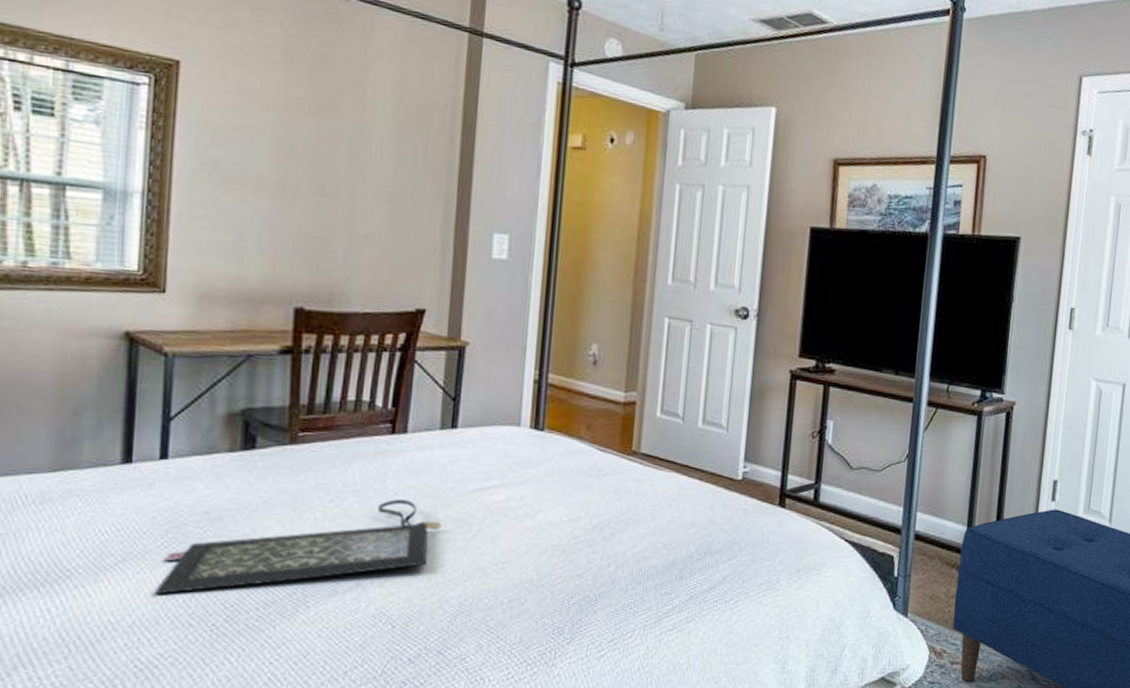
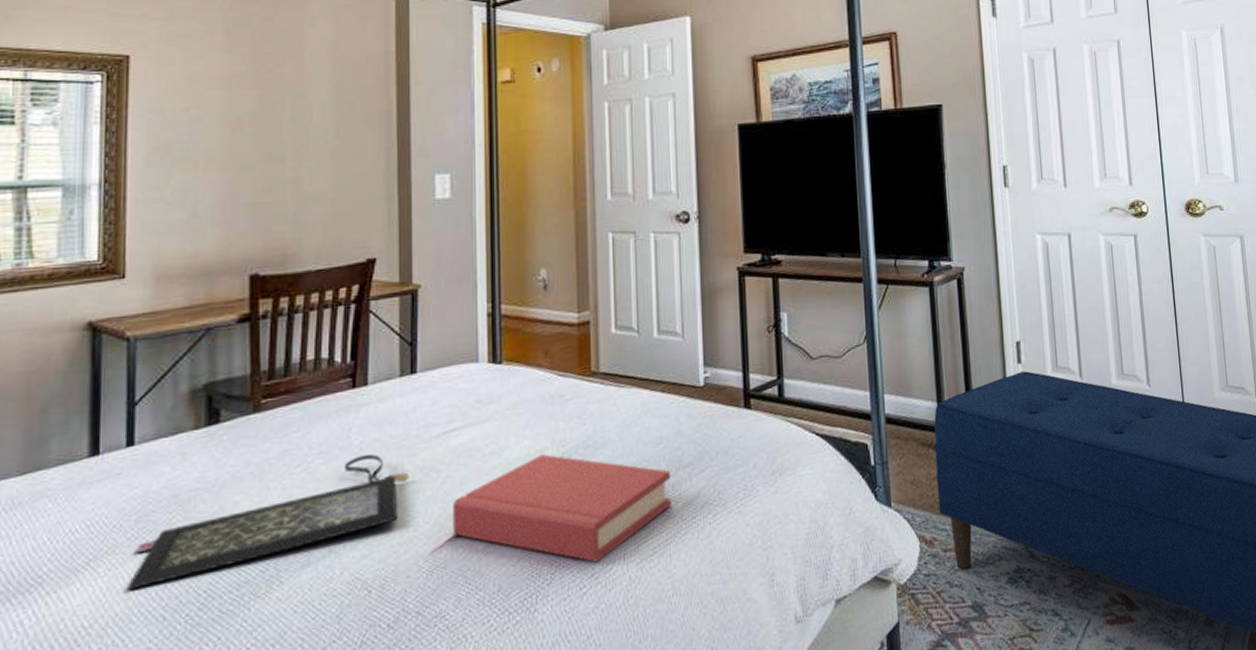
hardback book: none [480,522,698,629] -> present [453,454,671,563]

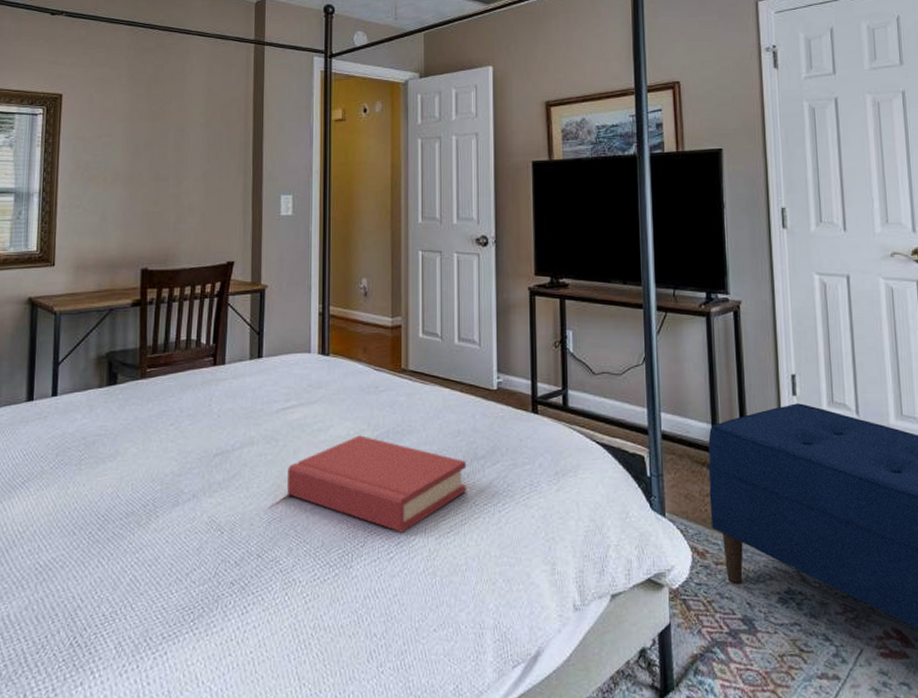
clutch bag: present [126,454,410,590] -> none [48,421,255,507]

